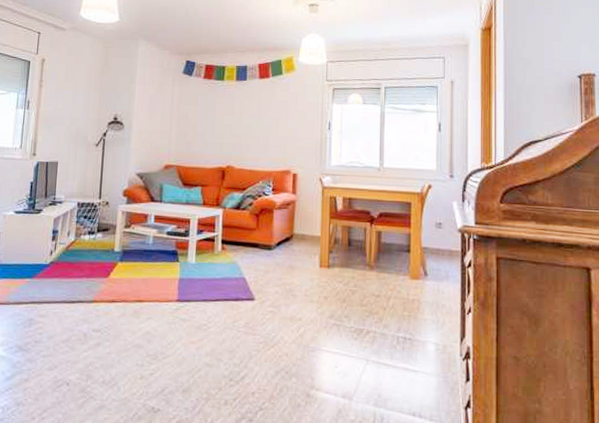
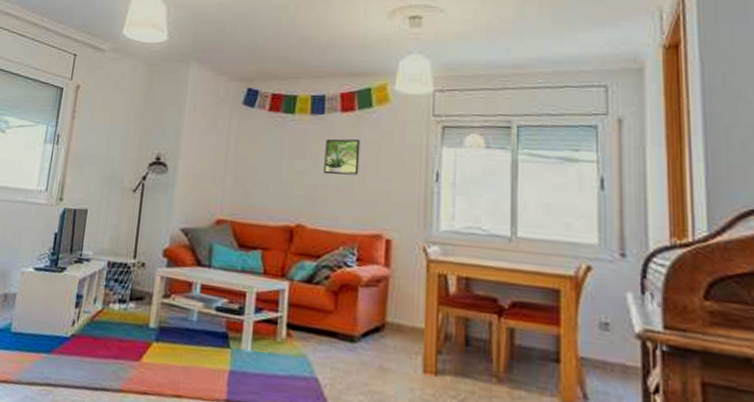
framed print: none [247,99,274,127] -> present [324,138,361,175]

